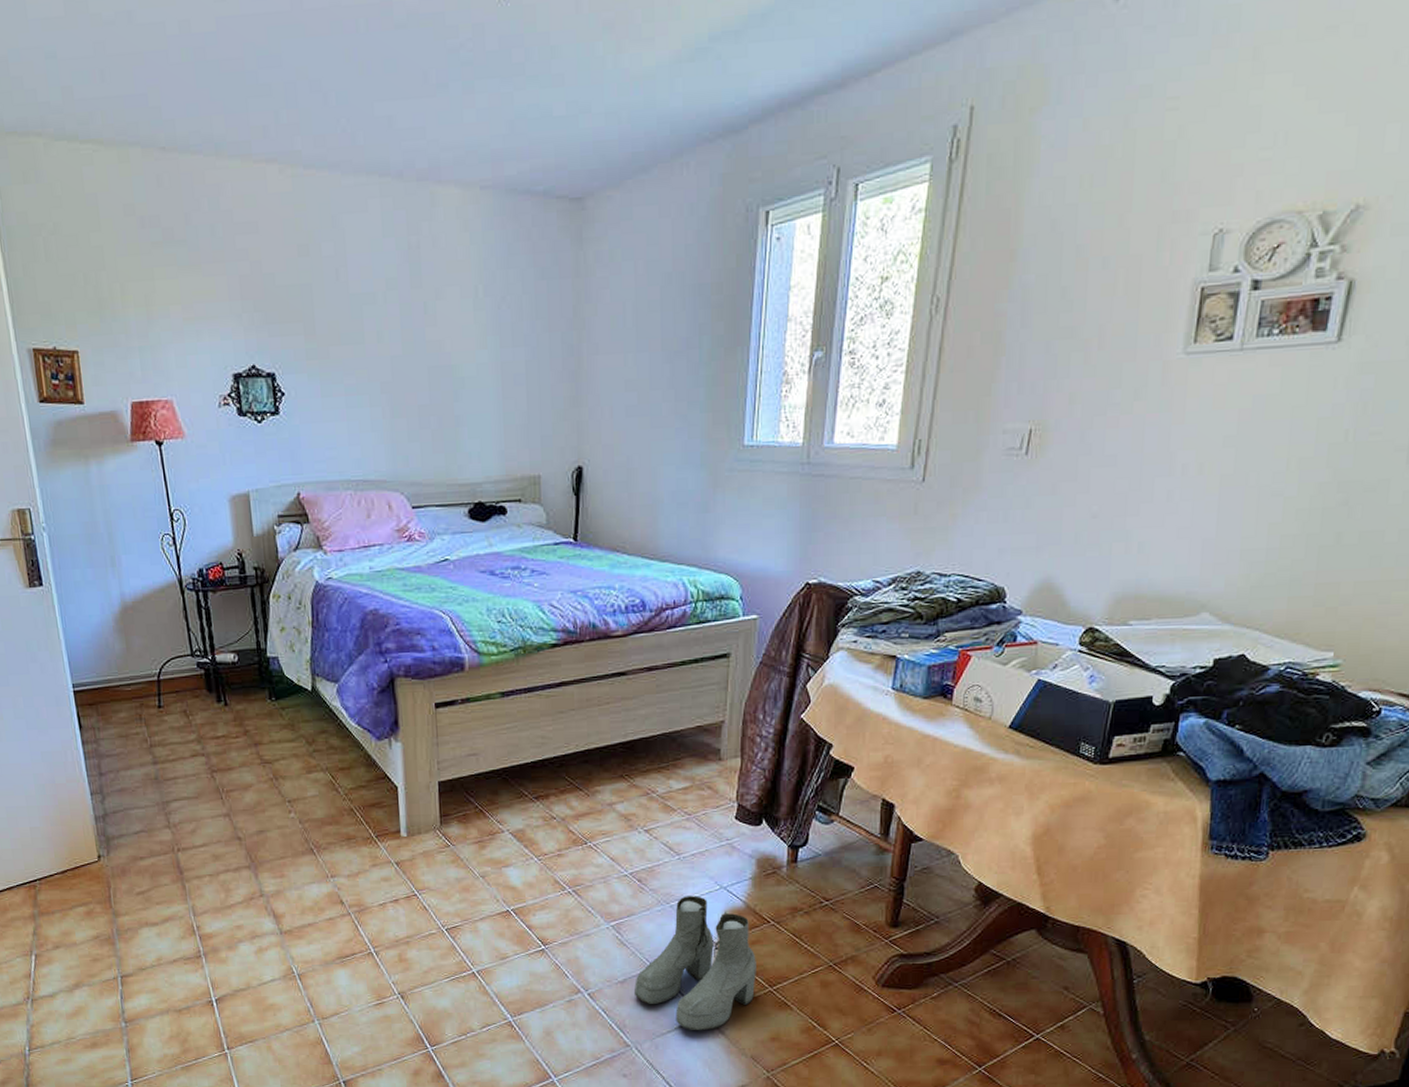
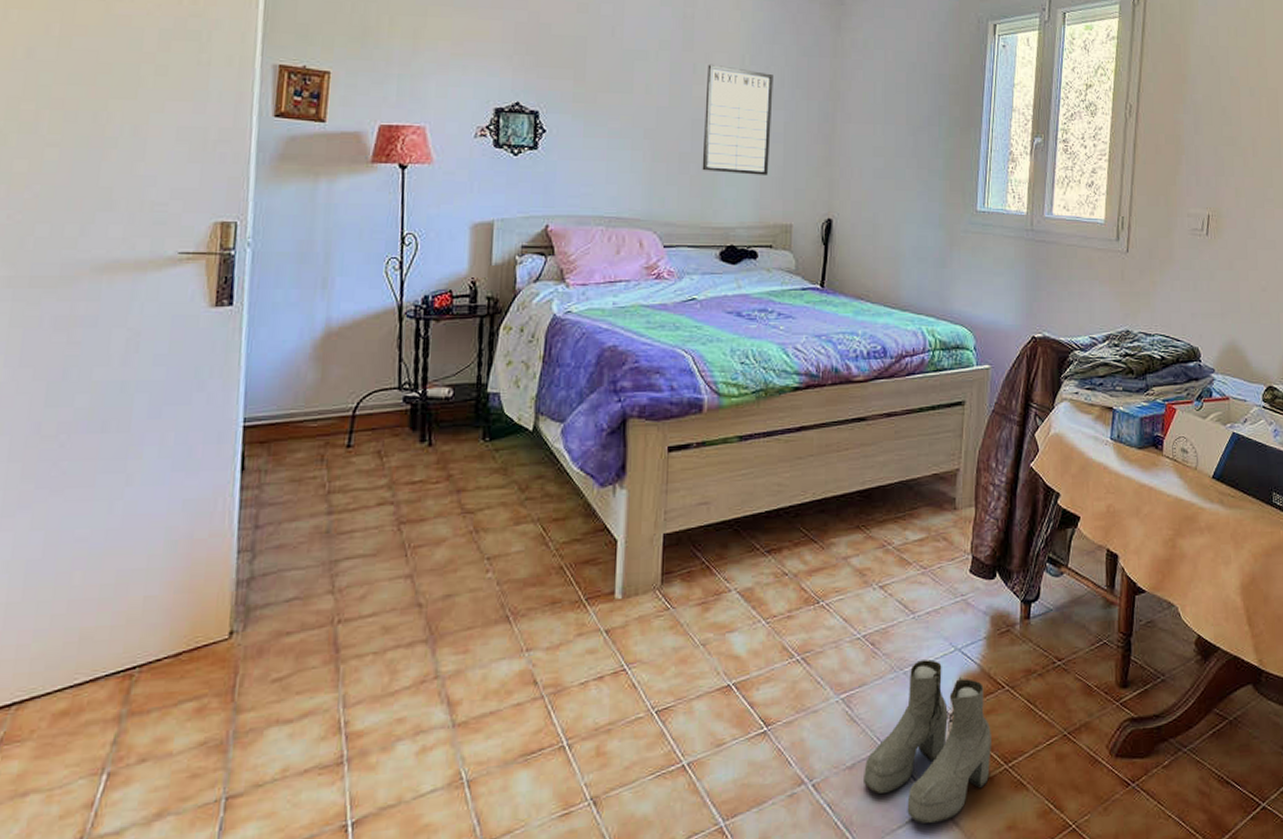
writing board: none [439,300,512,424] -> present [702,64,773,175]

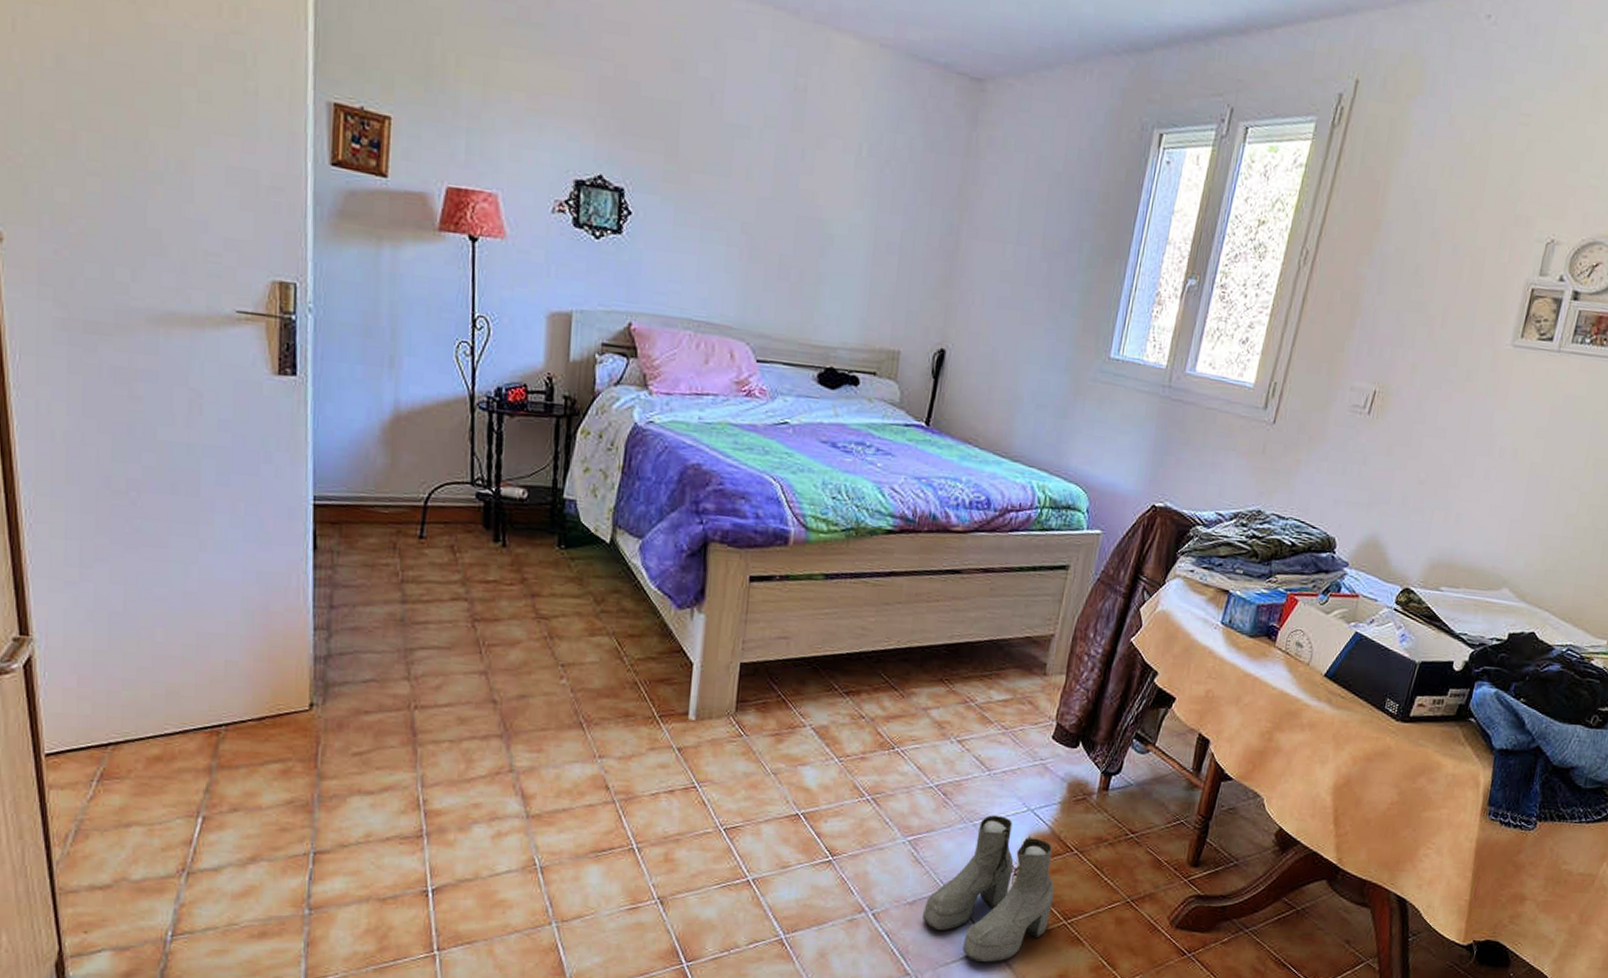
writing board: present [702,64,773,175] -> none [804,150,894,291]

